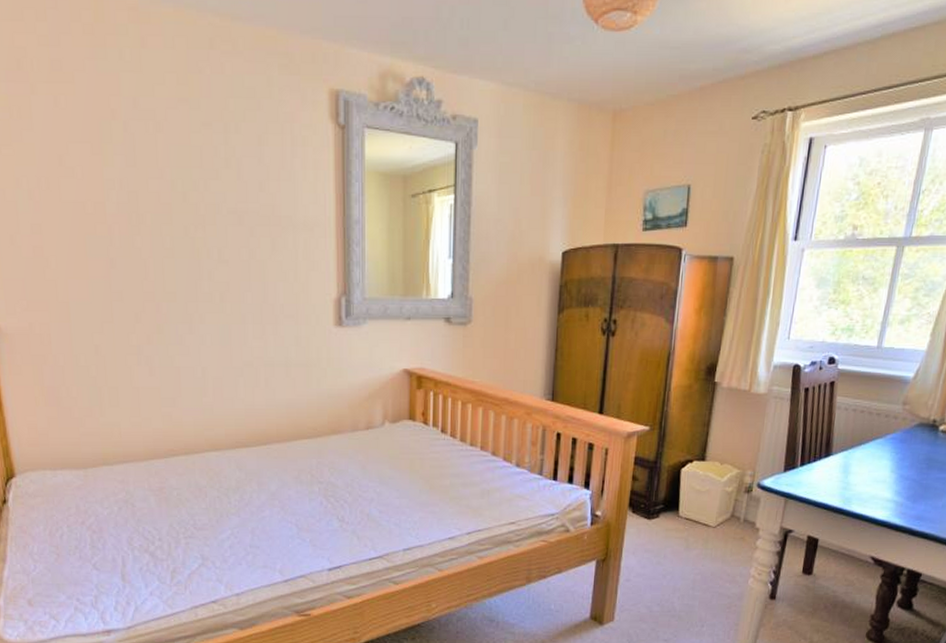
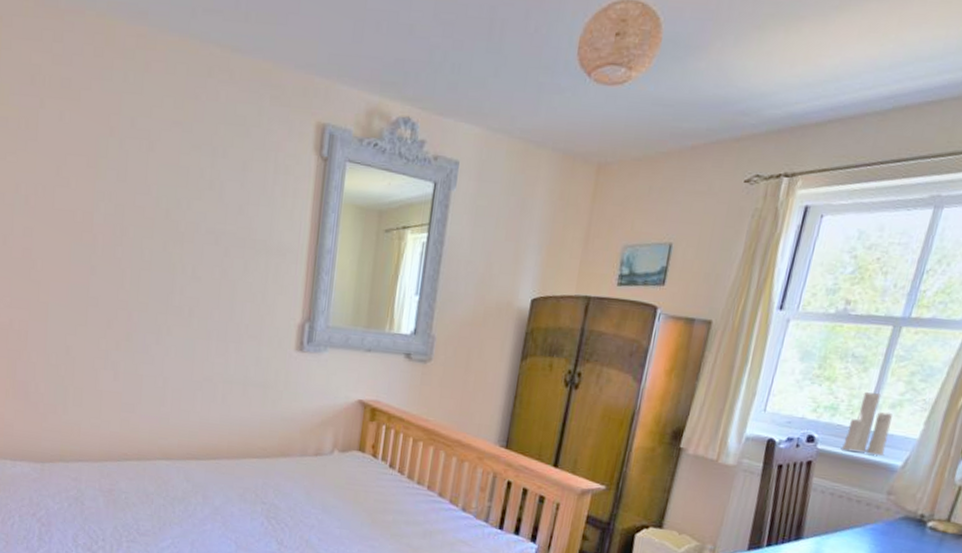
candle: none [859,304,902,369] -> present [841,385,893,456]

